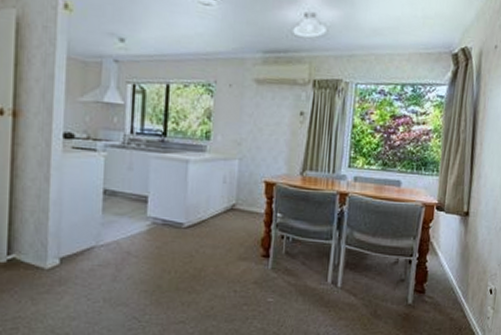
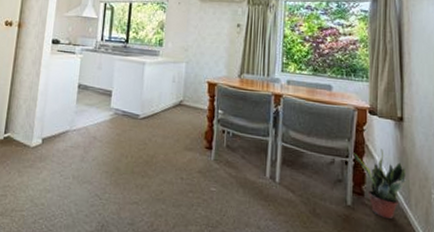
potted plant: none [417,245,467,313] -> present [353,148,407,219]

